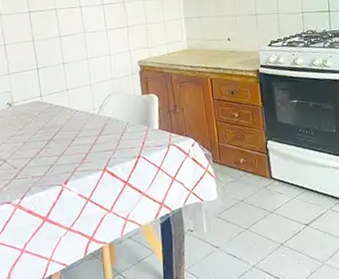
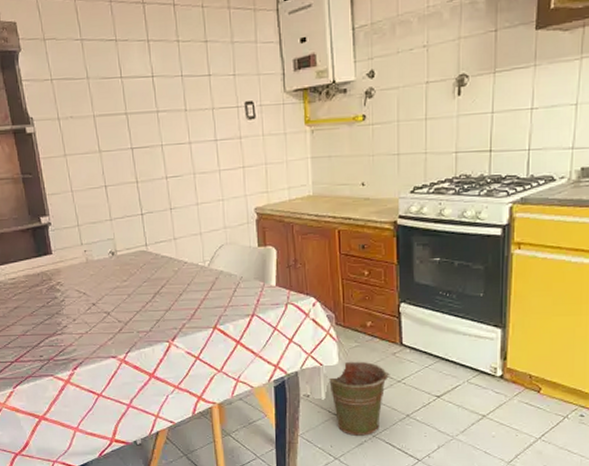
bucket: none [207,195,264,267] -> present [326,361,390,436]

